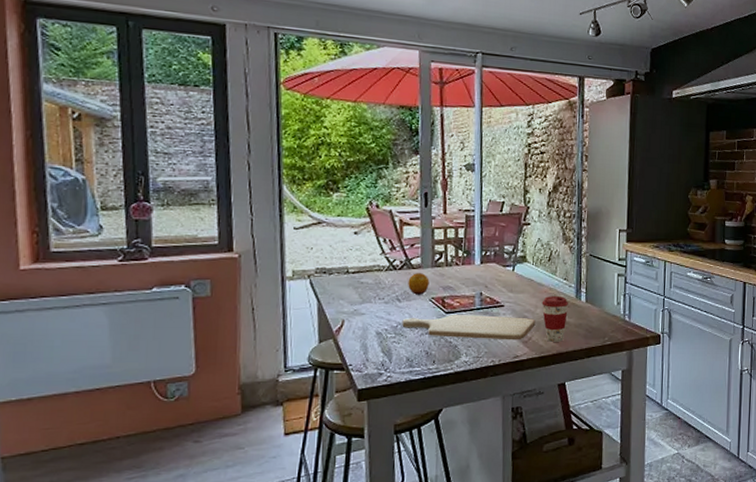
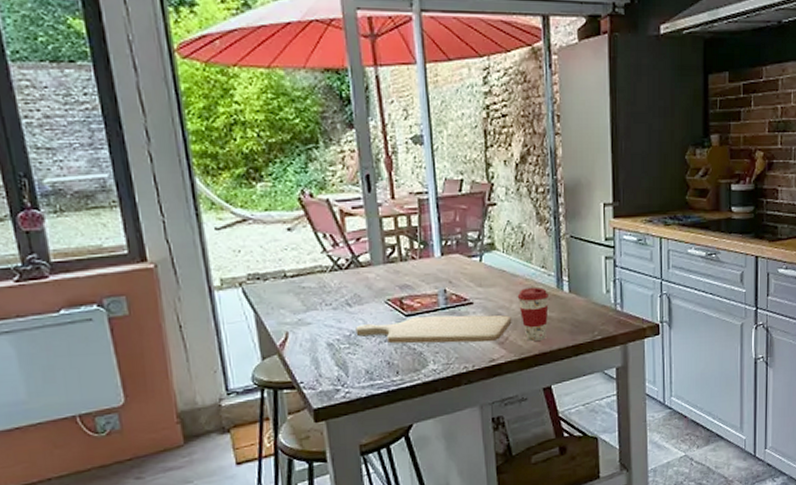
fruit: present [408,273,429,295] -> none [357,271,383,297]

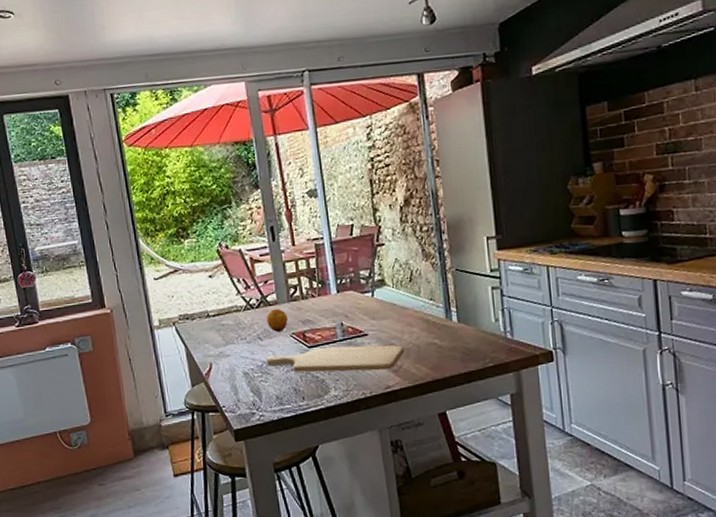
fruit: none [357,271,383,297] -> present [266,309,288,332]
coffee cup: present [517,288,549,341] -> none [408,319,439,369]

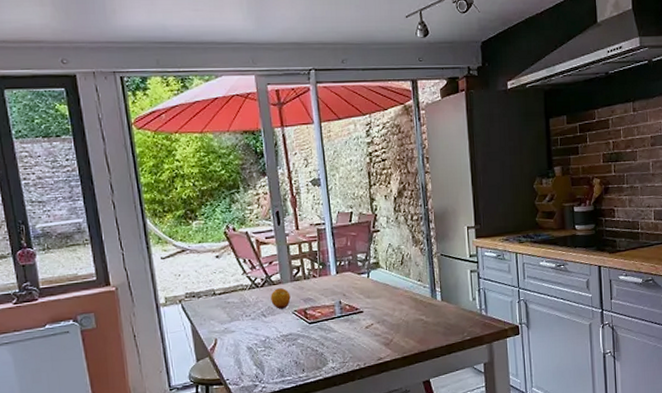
chopping board: present [266,345,405,373] -> none [269,321,395,347]

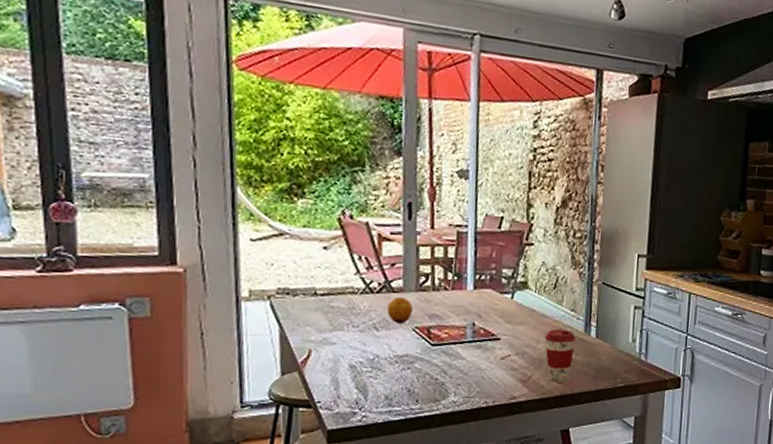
coffee cup: none [399,297,425,342] -> present [544,329,576,382]

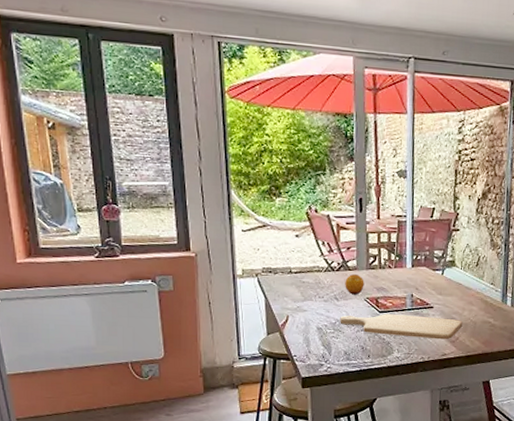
chopping board: none [379,347,537,379] -> present [340,314,463,340]
coffee cup: present [544,329,576,382] -> none [469,300,494,343]

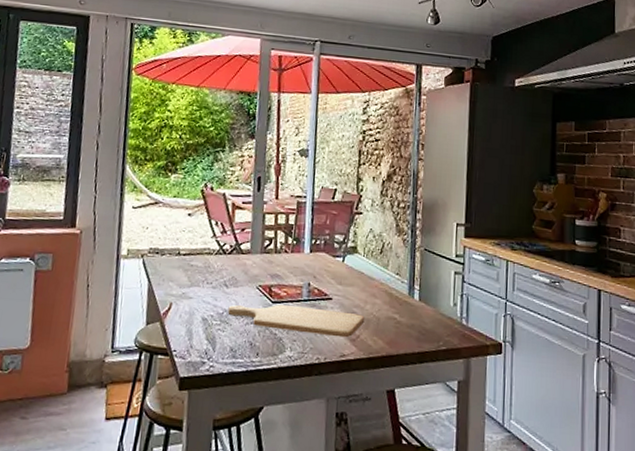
fruit: present [345,274,364,295] -> none [236,258,258,282]

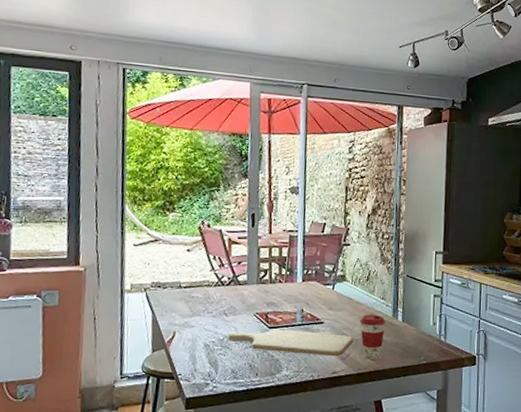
coffee cup: none [372,291,400,343] -> present [360,315,385,360]

